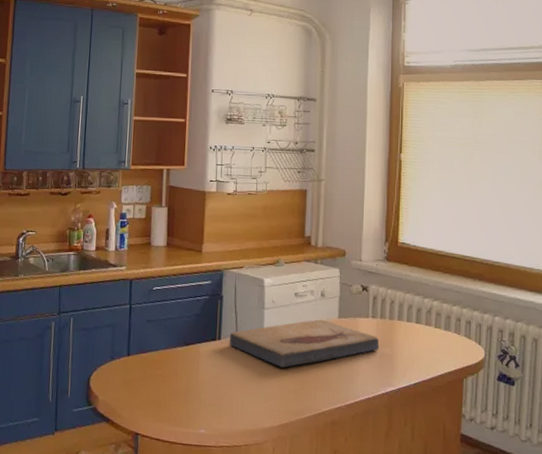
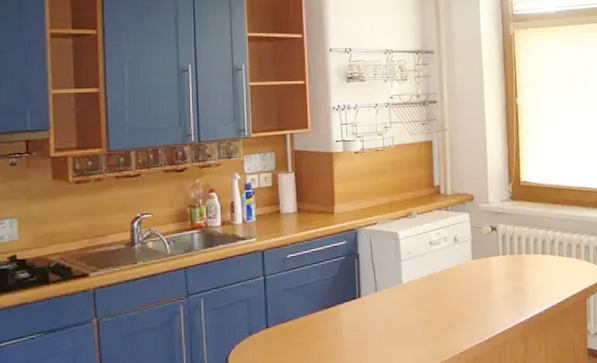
fish fossil: present [229,319,380,368] -> none [369,263,512,315]

